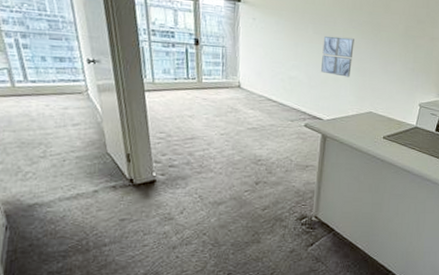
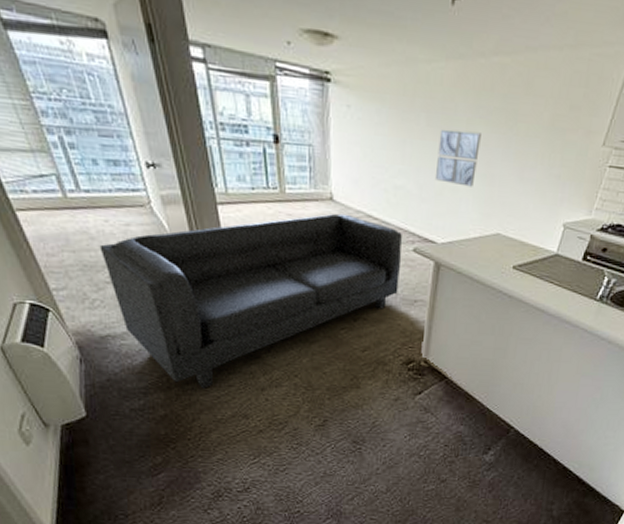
sofa: none [38,98,296,249] -> present [99,213,402,389]

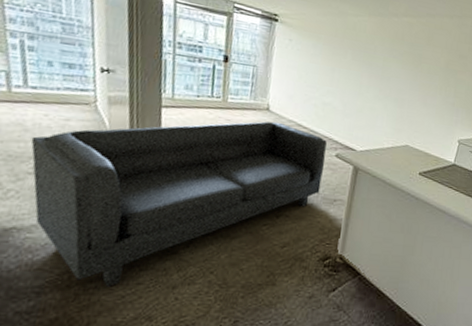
wall art: present [434,129,481,187] -> none [356,63,394,108]

